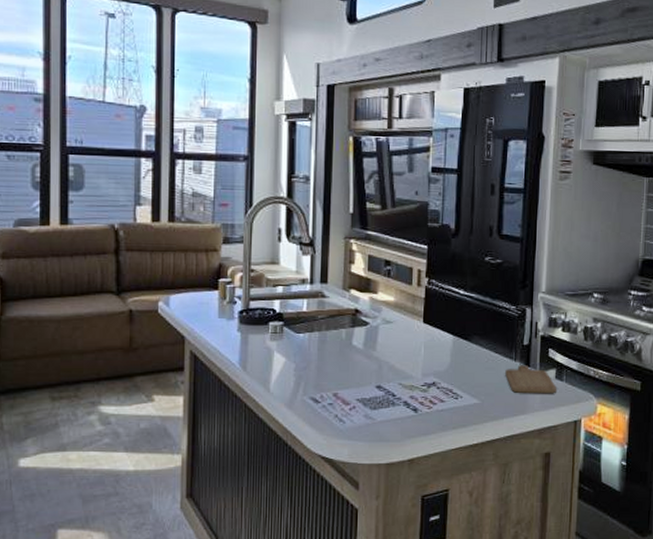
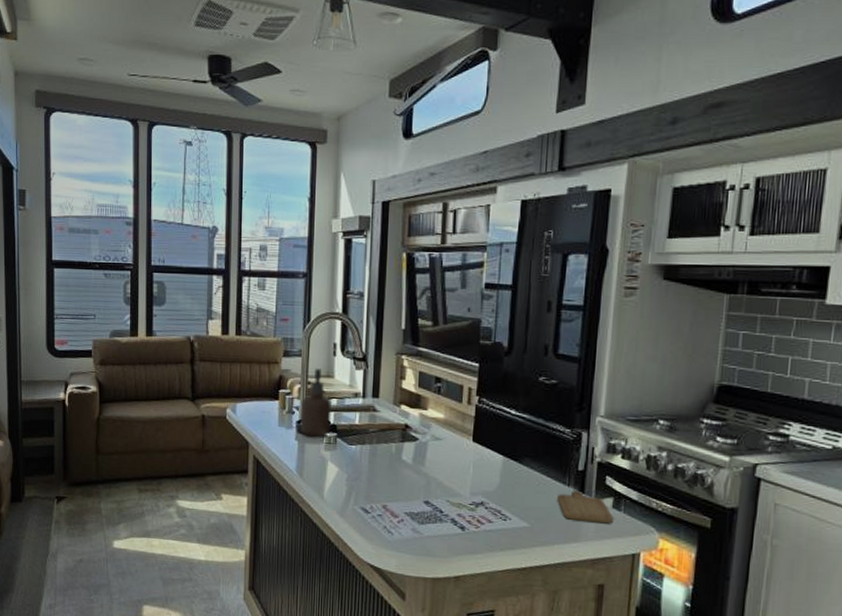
soap dispenser: none [242,254,278,327] -> present [299,367,333,437]

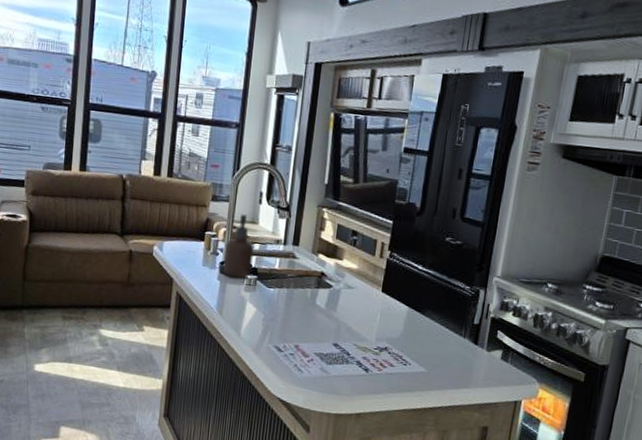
chopping board: present [557,491,613,524] -> none [453,342,501,373]

